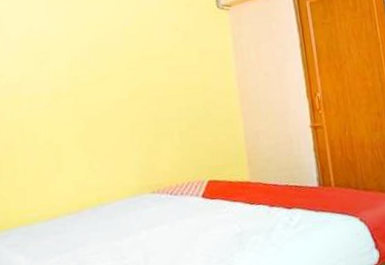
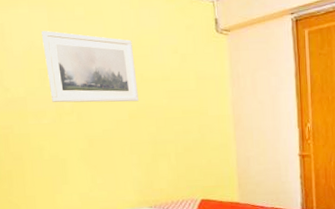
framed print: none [39,15,139,86] -> present [41,31,139,103]

